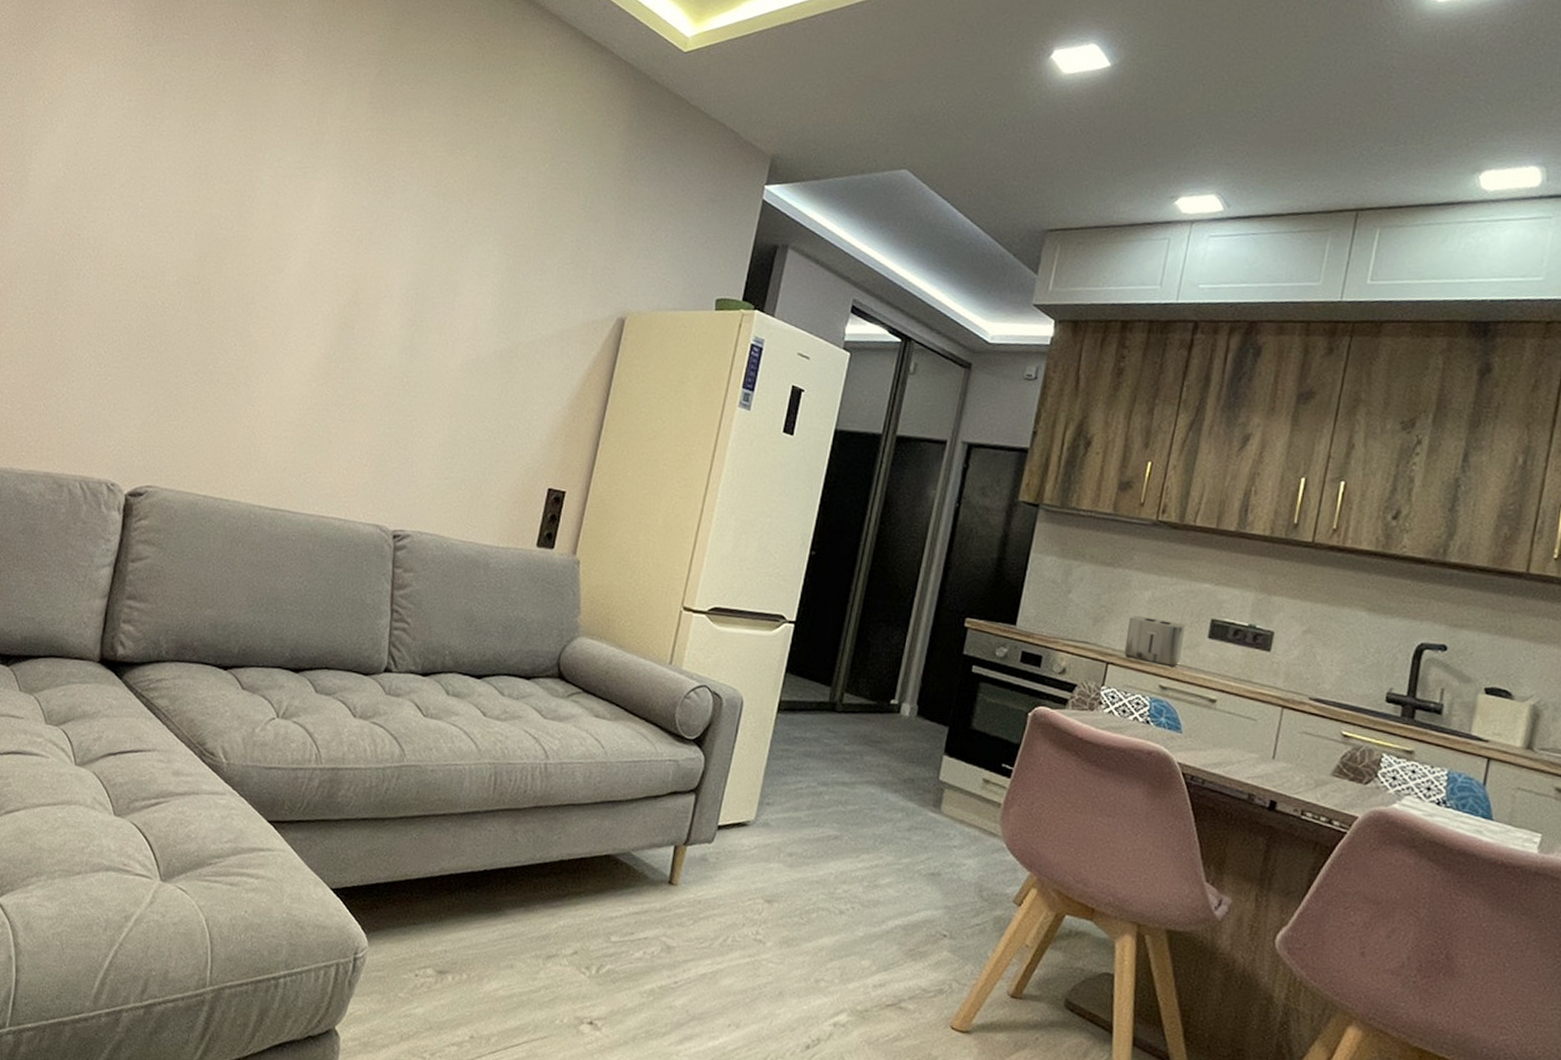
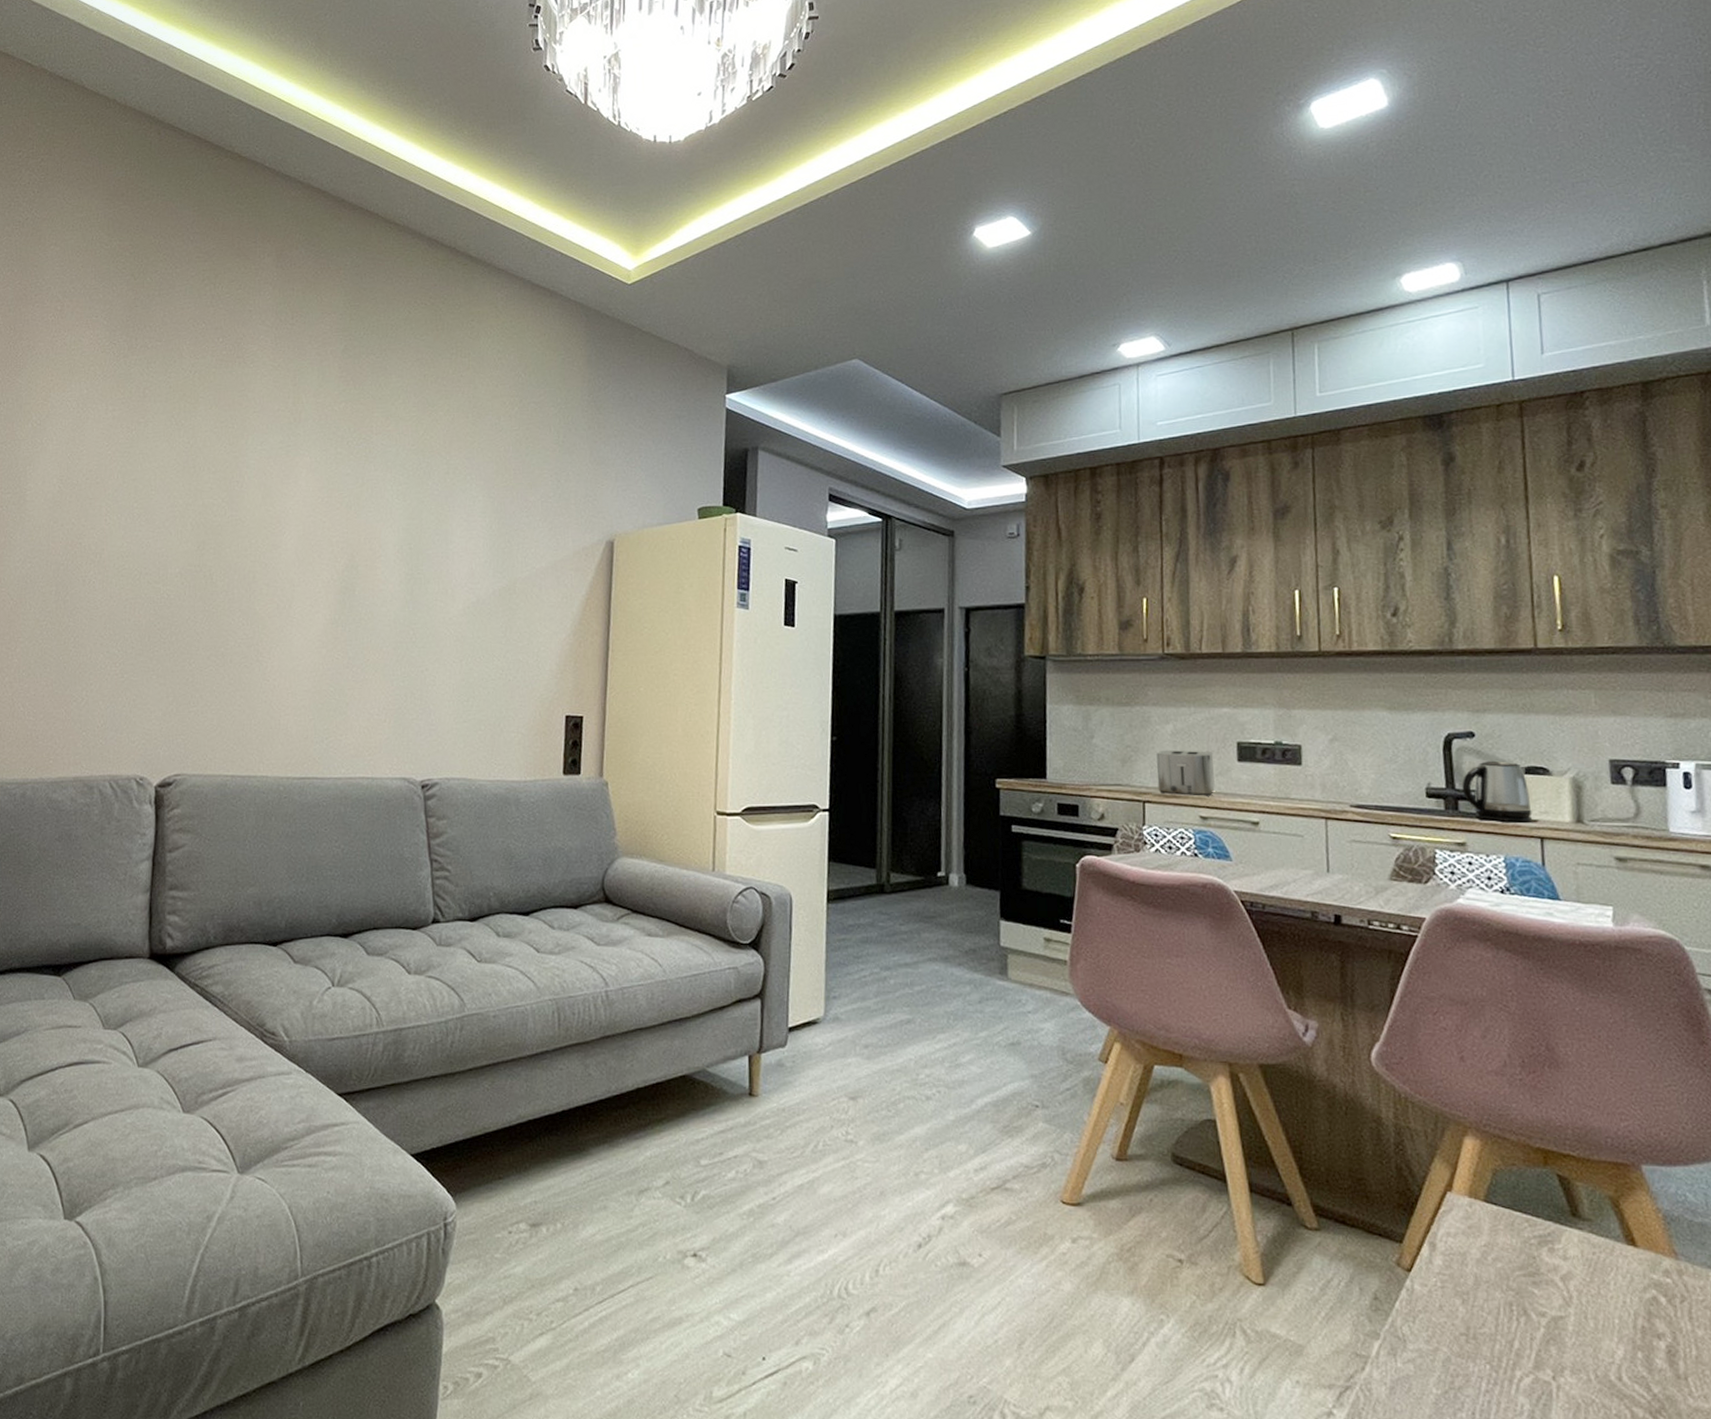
kettle: none [1422,675,1489,743] -> present [1462,760,1533,824]

